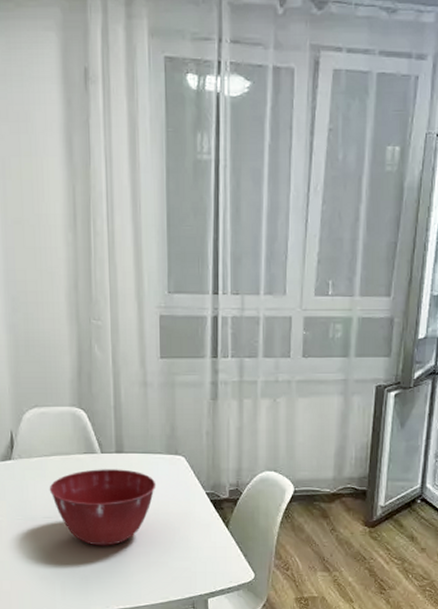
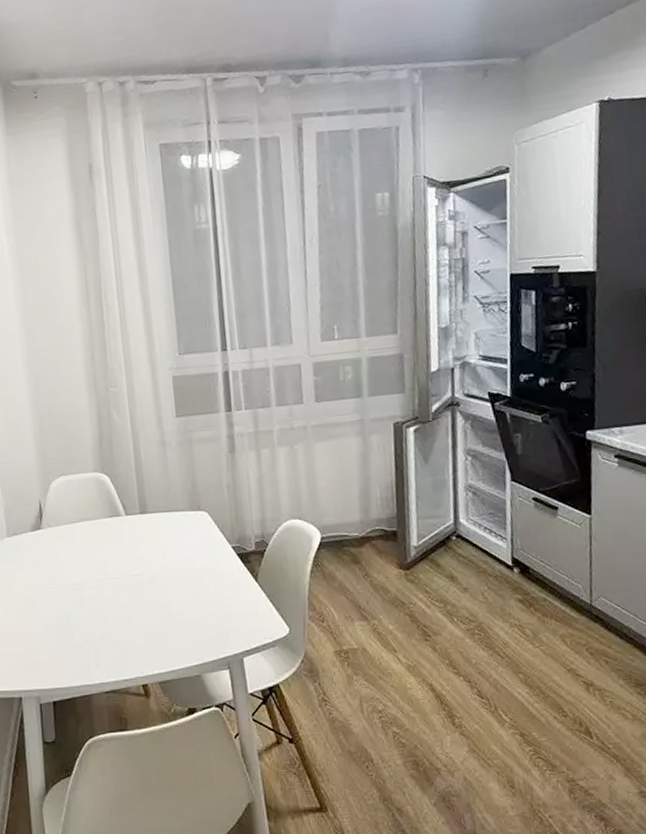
mixing bowl: present [49,469,156,546] -> none [78,529,182,610]

